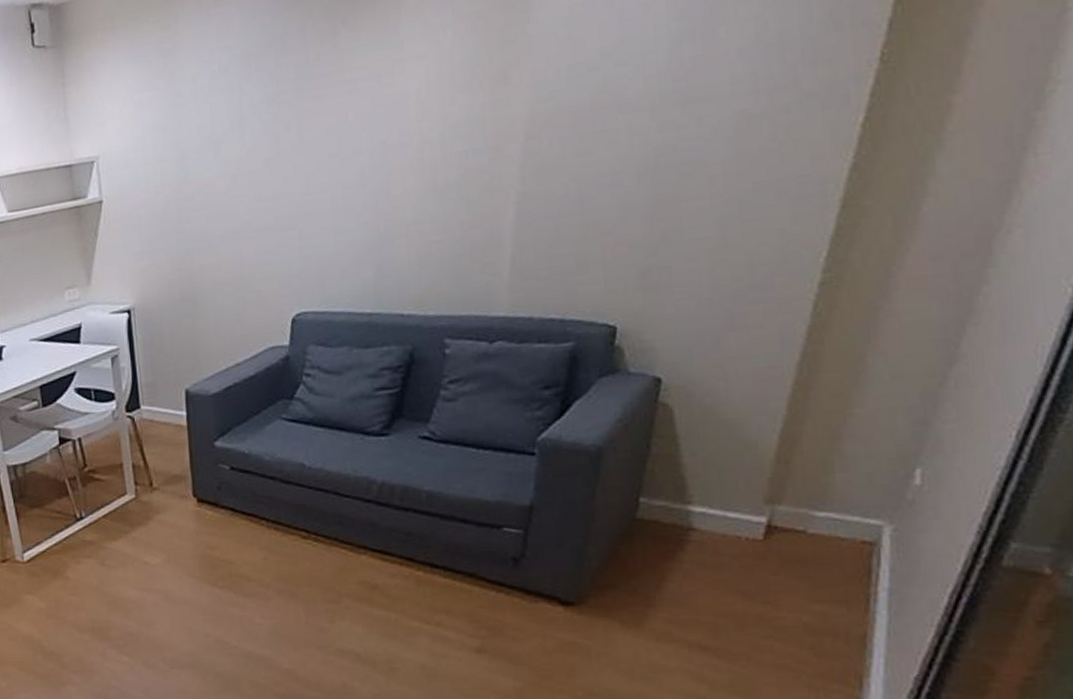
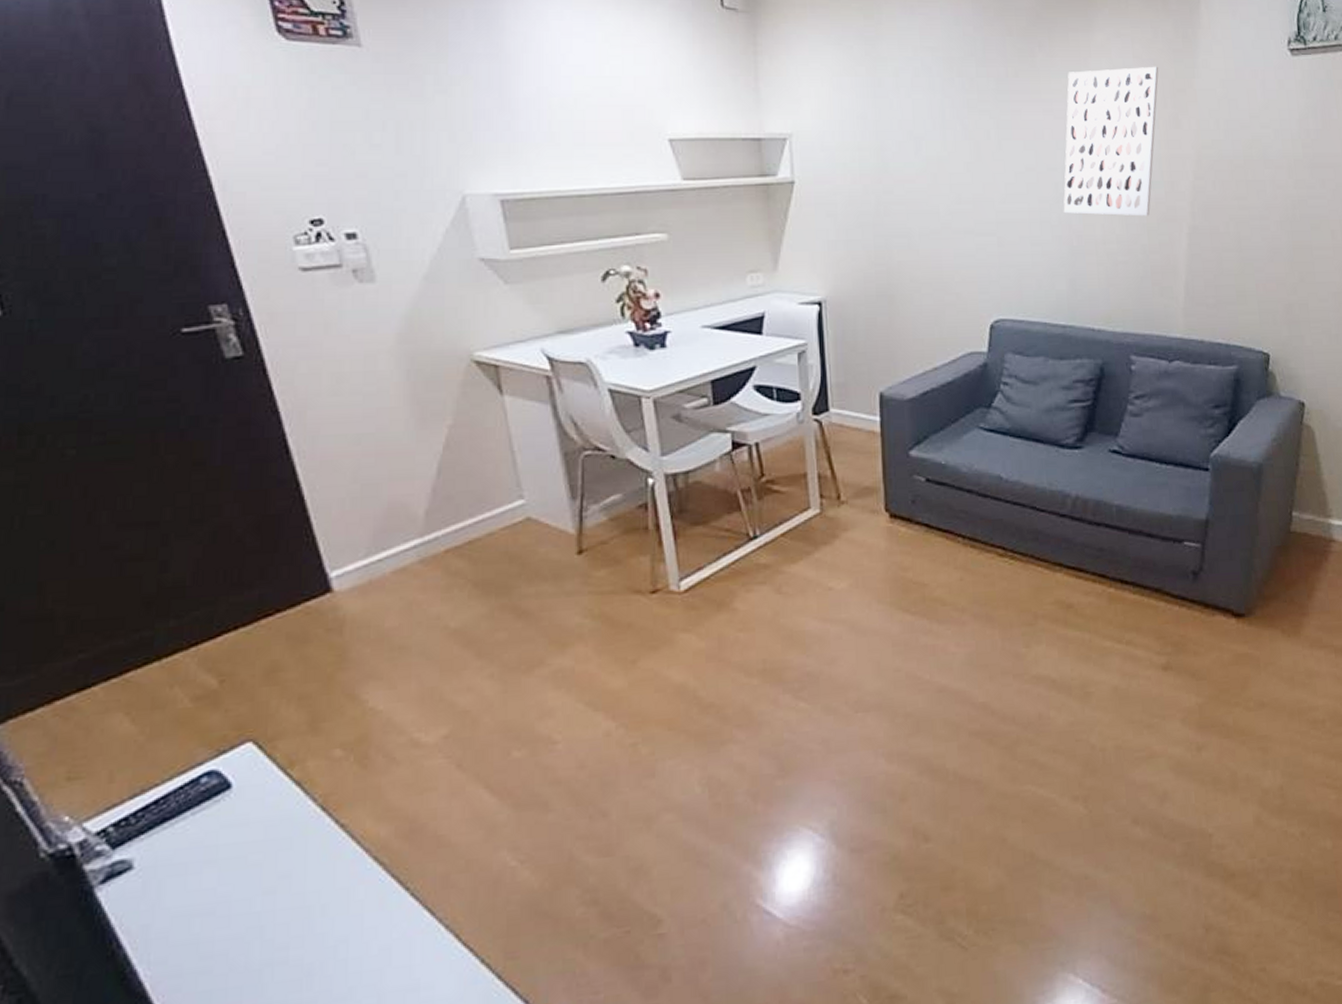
wall art: none [369,18,484,198] -> present [1063,66,1159,216]

